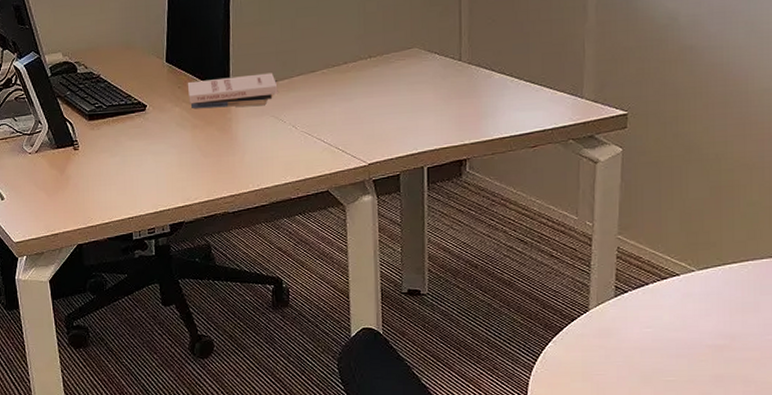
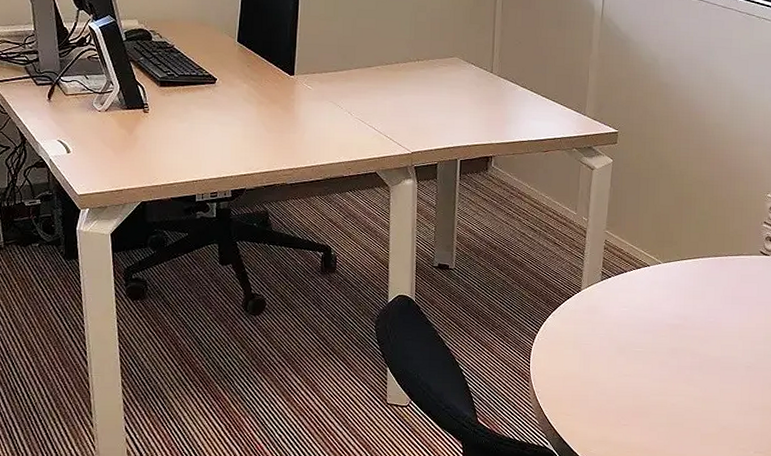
books: present [187,73,278,109] -> none [255,62,338,92]

